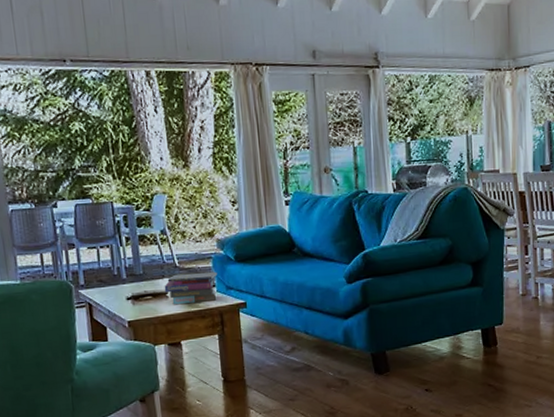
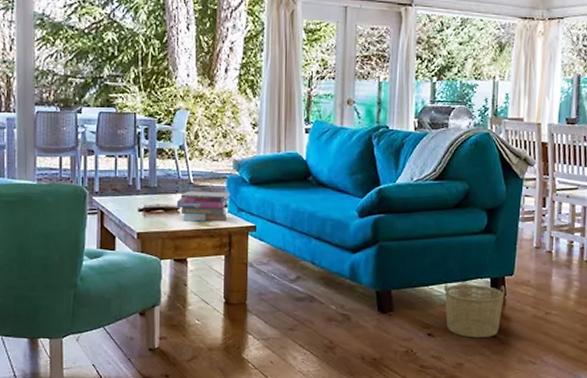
basket: none [437,335,496,389] -> present [444,283,505,338]

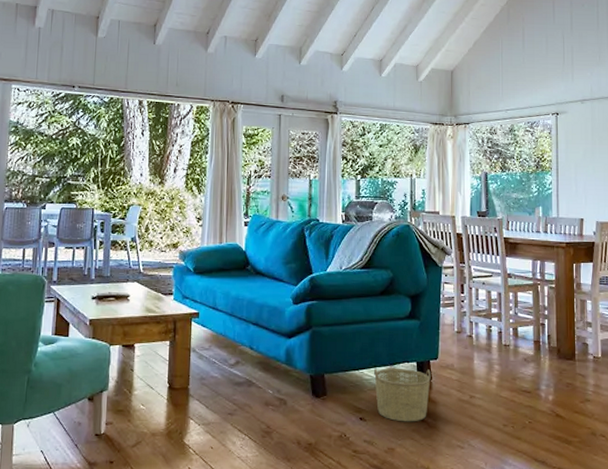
books: present [176,190,231,222] -> none [127,279,176,309]

